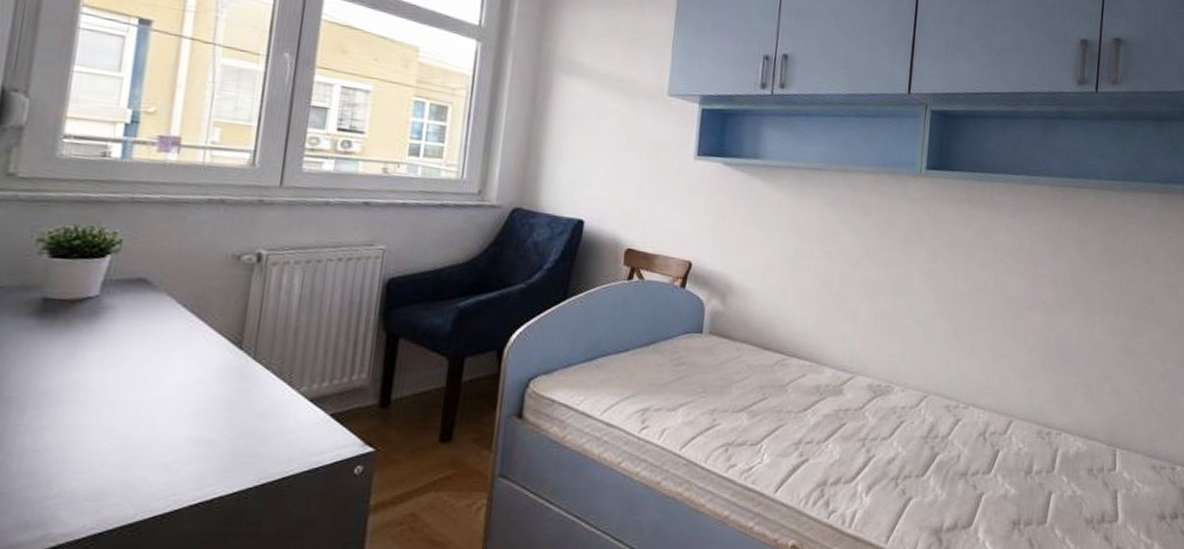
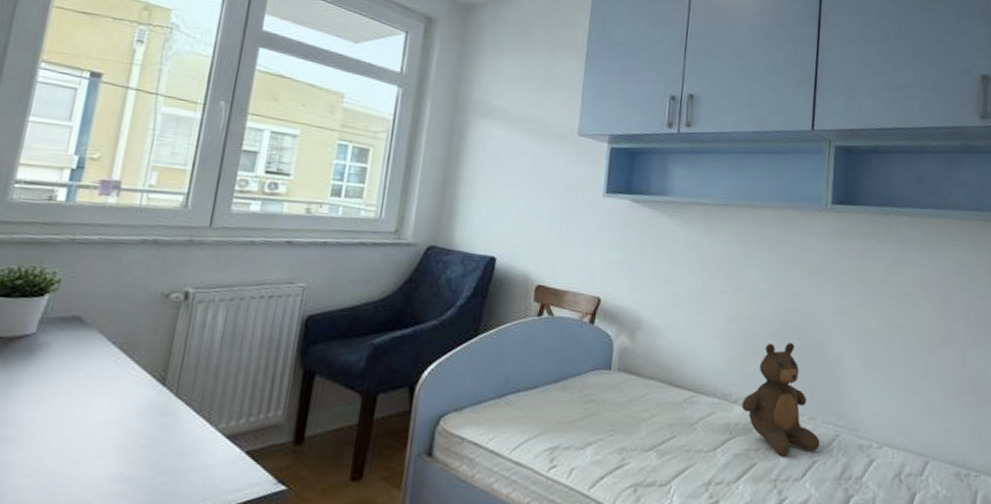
teddy bear: none [832,306,909,416] -> present [741,342,820,456]

